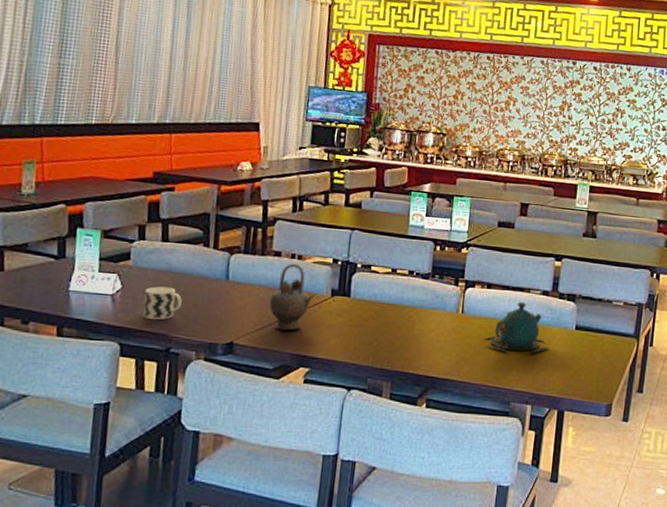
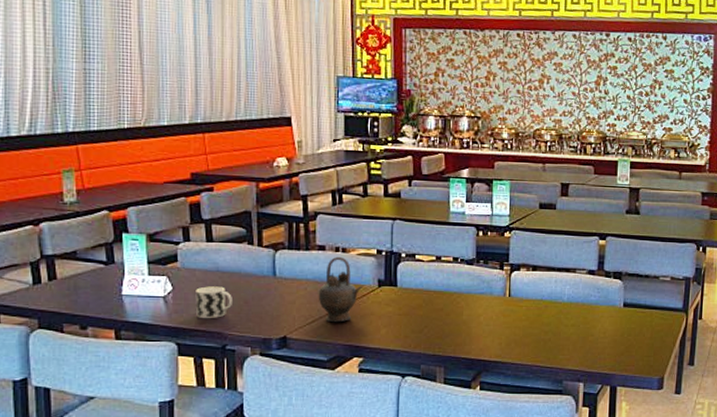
teapot: present [483,301,550,354] -> none [532,282,599,333]

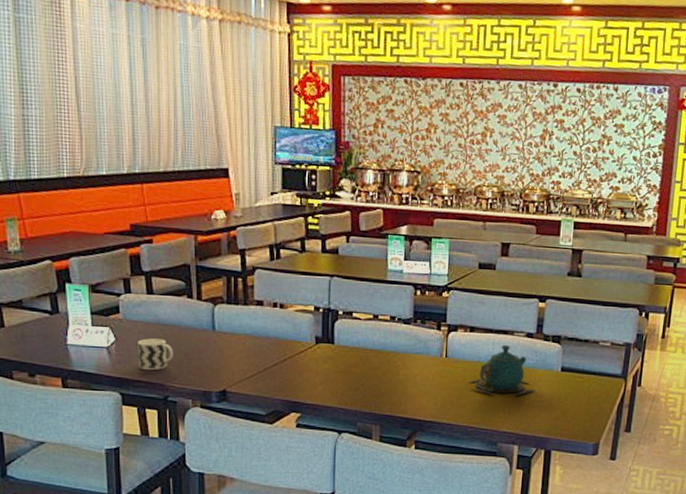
teapot: present [318,256,364,323] -> none [256,312,301,378]
teapot: none [532,282,599,333] -> present [468,344,536,396]

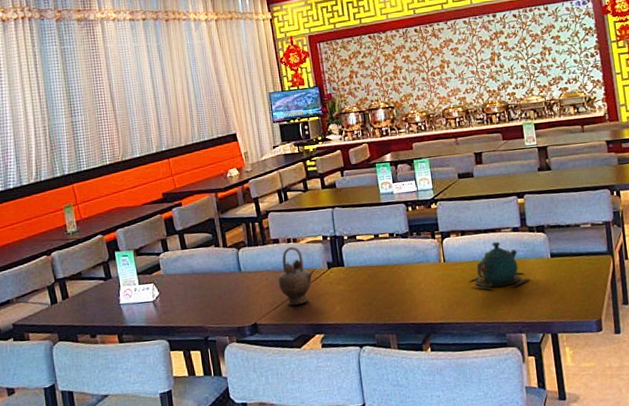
cup: present [137,338,173,370] -> none [178,286,209,316]
teapot: none [256,312,301,378] -> present [278,246,316,306]

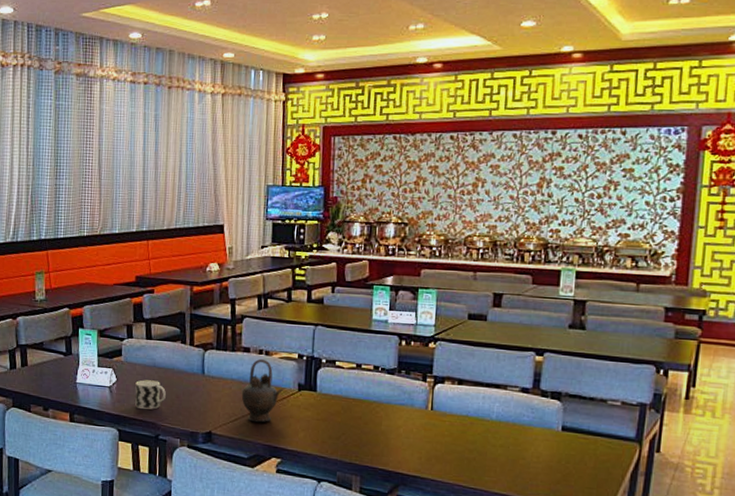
cup: none [178,286,209,316] -> present [135,380,166,410]
teapot: present [468,241,531,290] -> none [456,399,532,455]

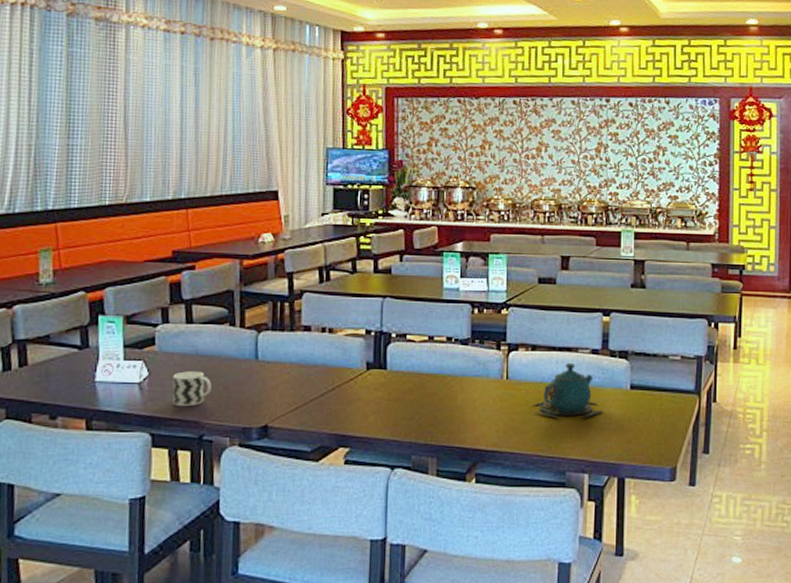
teapot: present [241,358,284,423] -> none [302,337,351,410]
teapot: none [456,399,532,455] -> present [532,362,604,419]

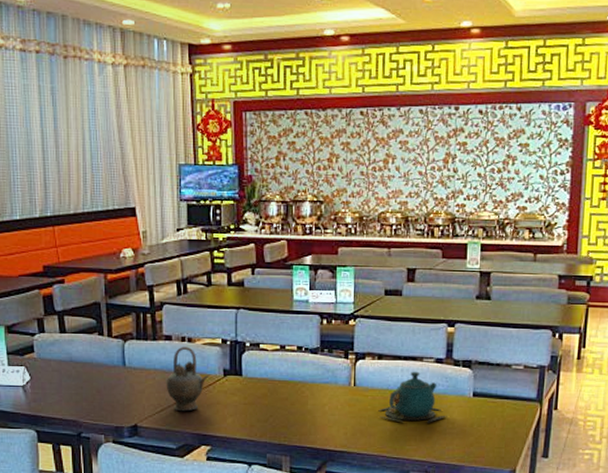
cup: present [172,371,211,406] -> none [51,376,86,407]
teapot: none [302,337,351,410] -> present [166,346,209,412]

